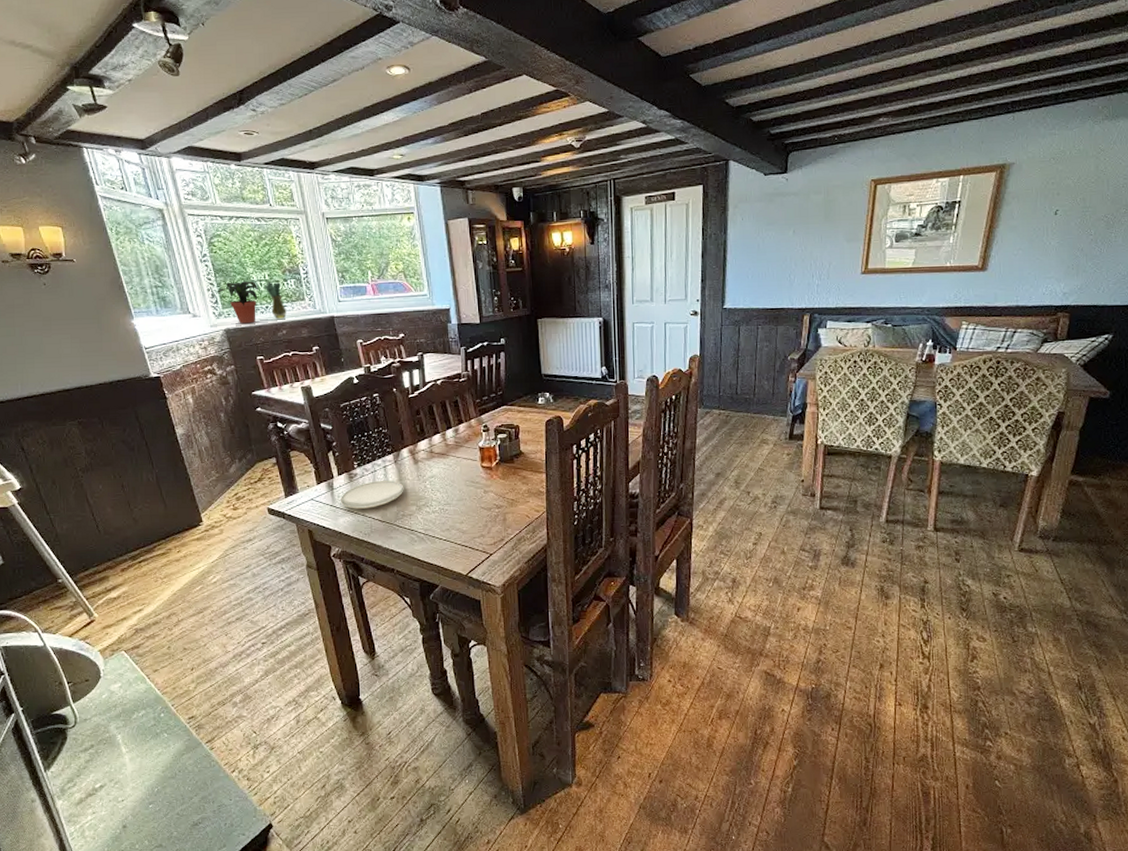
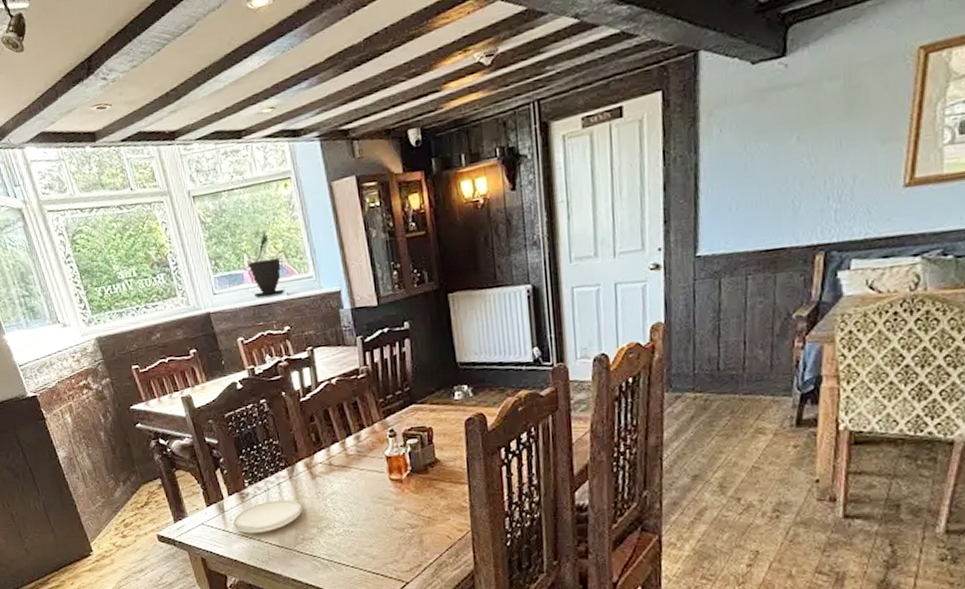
potted plant: present [216,281,262,324] -> none [84,280,132,330]
vase: present [264,280,287,319] -> none [133,277,159,321]
planter: none [370,253,402,309] -> present [246,230,285,299]

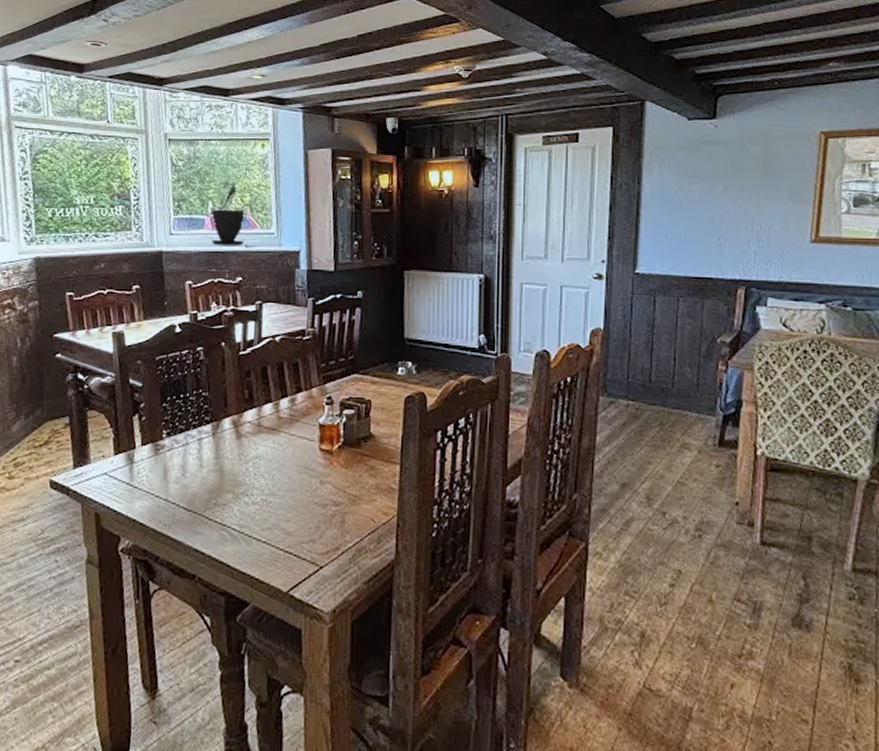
plate: present [232,499,302,534] -> none [139,457,221,492]

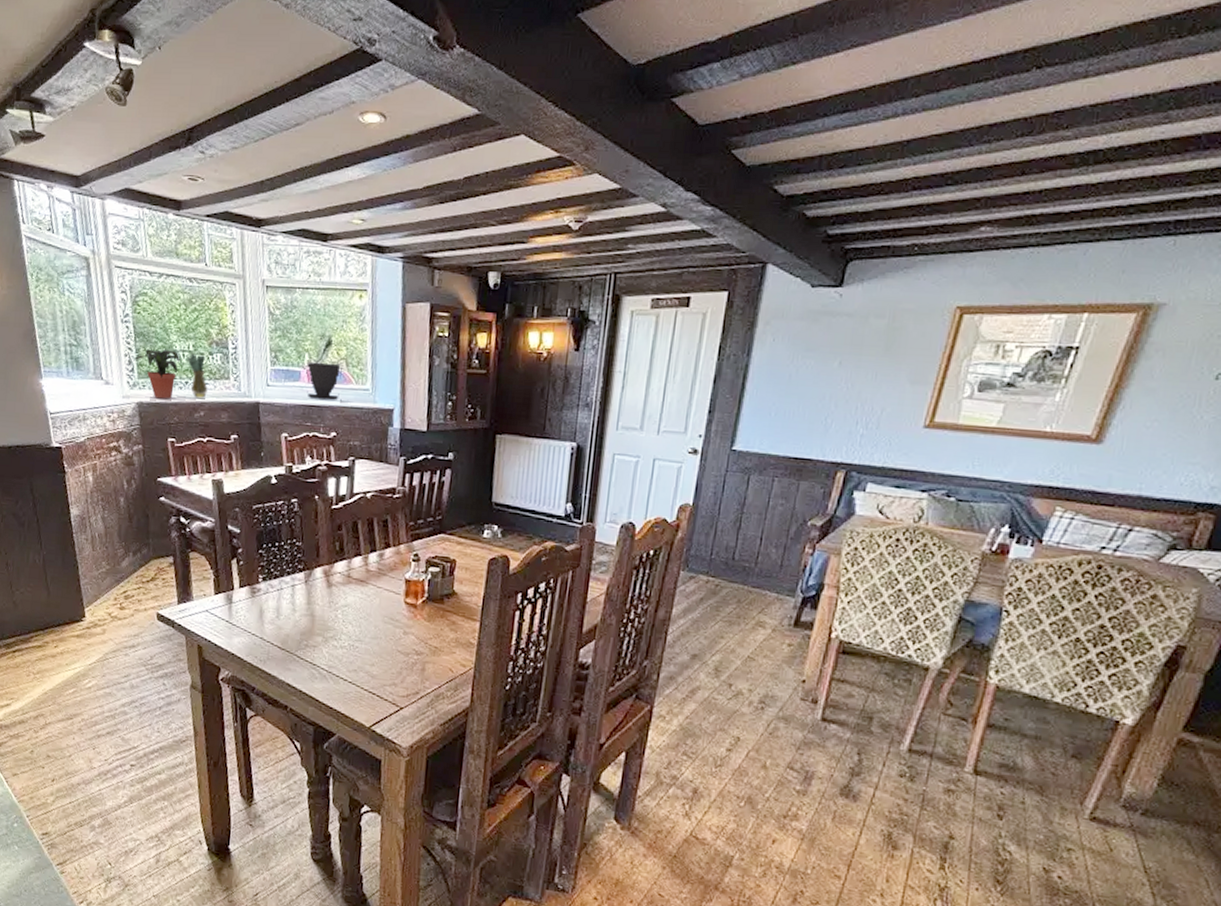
potted plant: none [31,204,84,253] -> present [133,349,184,400]
vase: none [87,205,109,250] -> present [187,352,208,398]

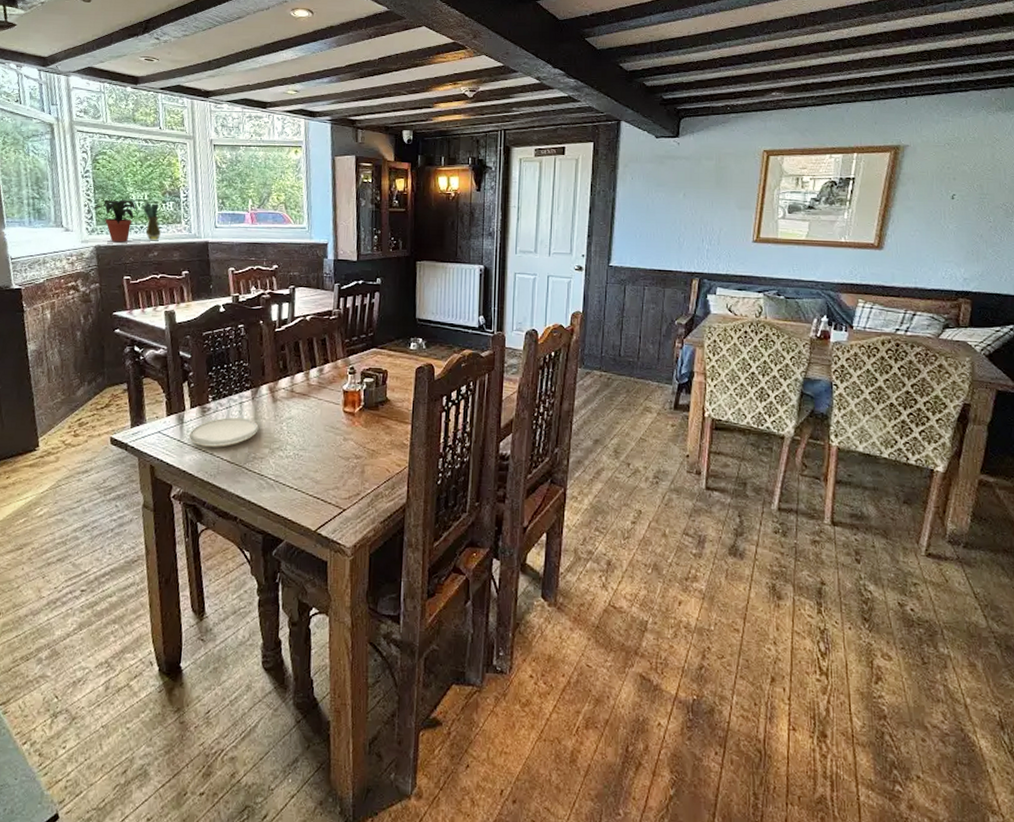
plate: none [237,600,312,632] -> present [188,417,259,447]
planter: present [305,334,343,401] -> none [249,183,282,239]

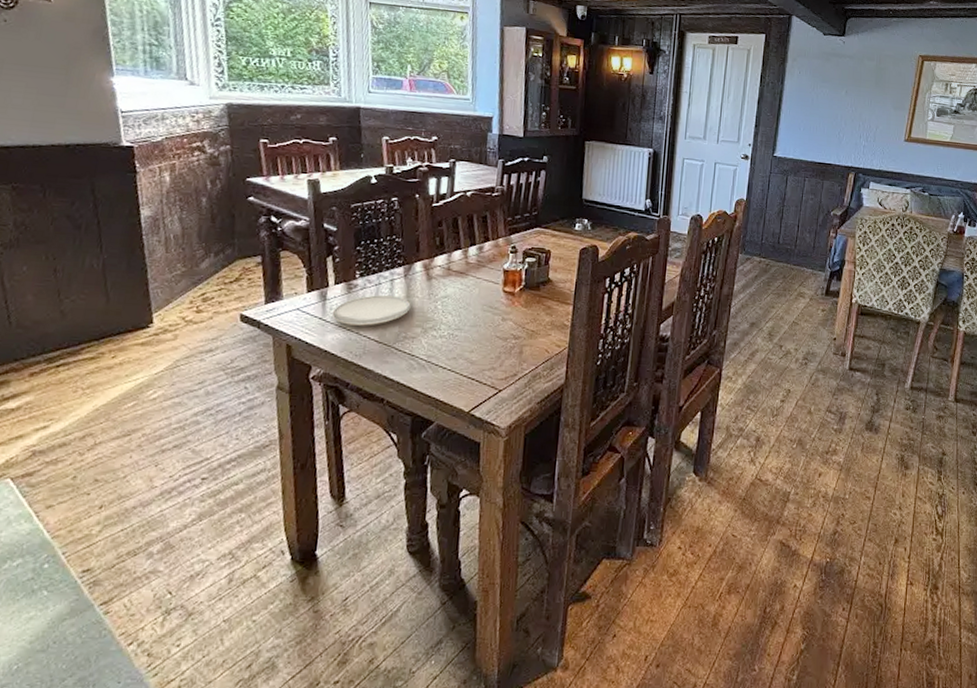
potted plant: present [92,199,139,242] -> none [224,52,281,102]
vase: present [142,201,161,240] -> none [284,58,306,102]

